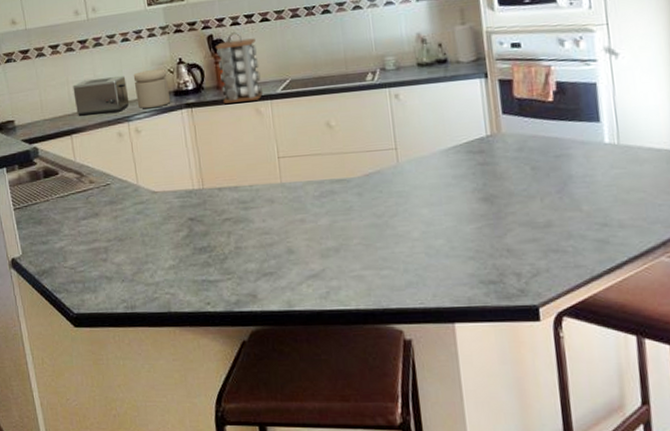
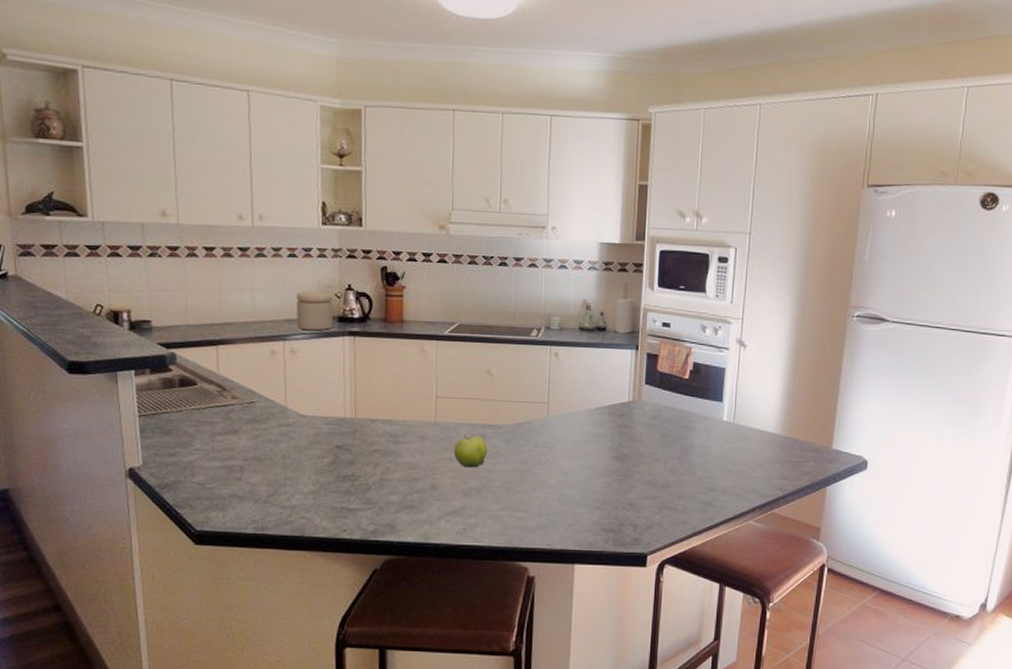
toaster: present [73,76,130,117] -> none [225,290,288,330]
spice rack: present [215,32,263,104] -> none [388,268,431,340]
fruit: none [304,192,340,227] -> present [453,435,488,468]

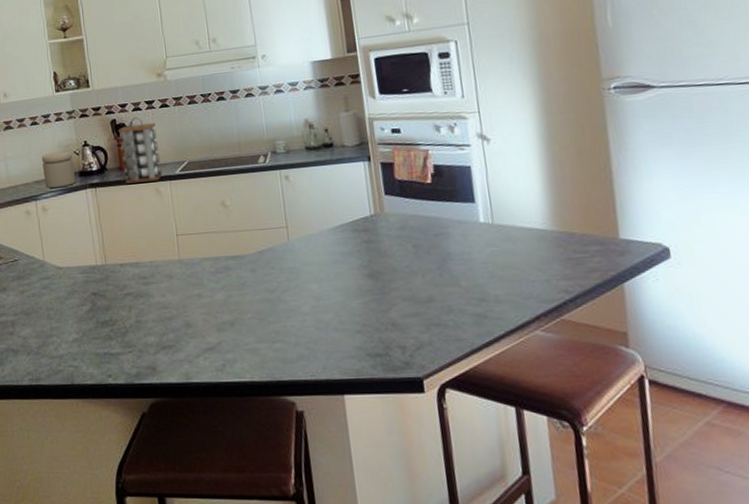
spice rack: none [388,268,431,340] -> present [118,117,162,184]
fruit: present [453,435,488,468] -> none [201,268,235,302]

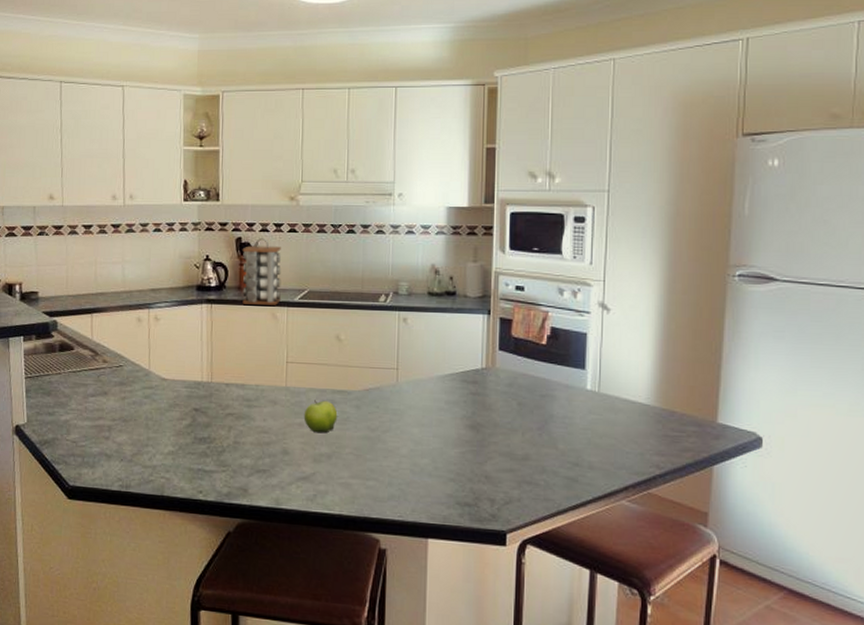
jar: present [41,151,76,189] -> none [160,262,193,299]
fruit: none [201,268,235,302] -> present [303,400,338,433]

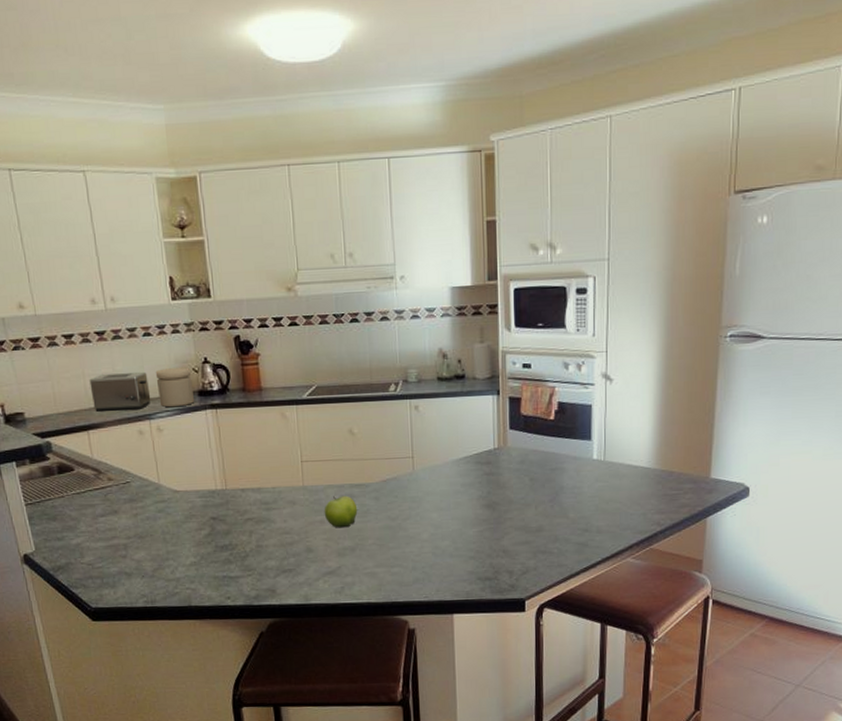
toaster: none [100,263,153,299] -> present [89,372,151,413]
jar: none [160,262,193,299] -> present [155,367,195,408]
spice rack: present [242,238,282,306] -> none [242,334,288,407]

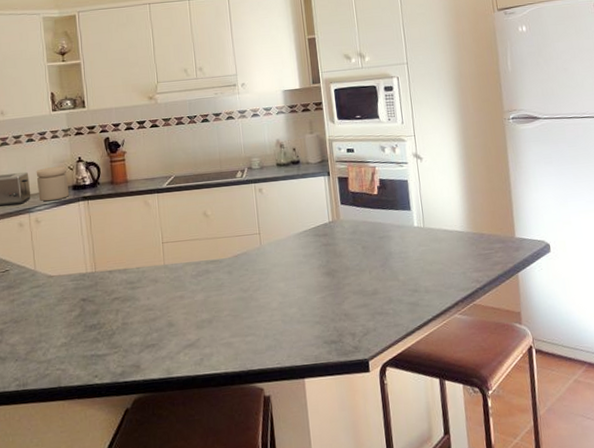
fruit: present [324,495,358,528] -> none [183,271,213,302]

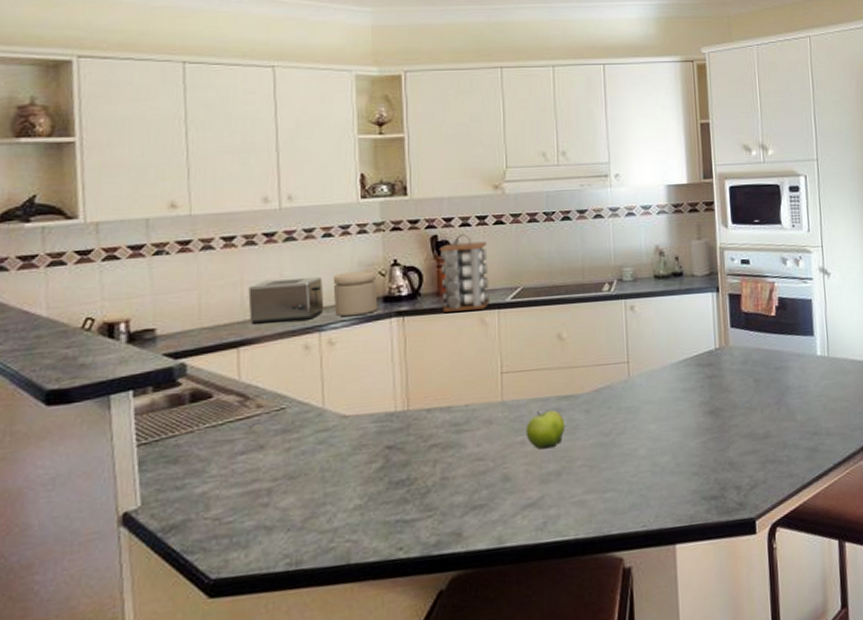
spice rack: none [111,135,151,197] -> present [439,234,489,313]
fruit: none [183,271,213,302] -> present [525,410,565,449]

